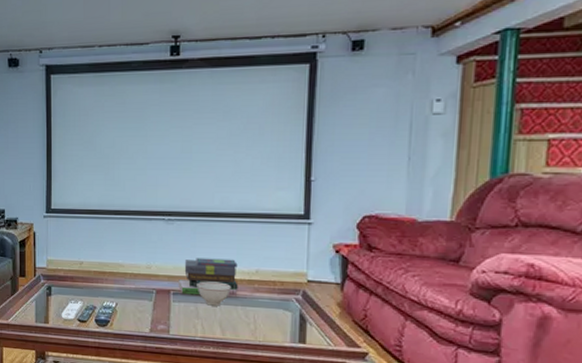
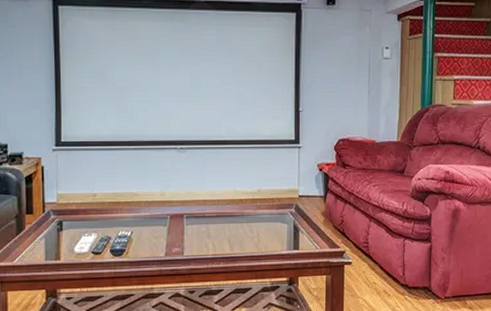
books: present [178,257,238,297] -> none [191,182,244,217]
bowl: present [197,281,231,306] -> none [207,203,237,225]

